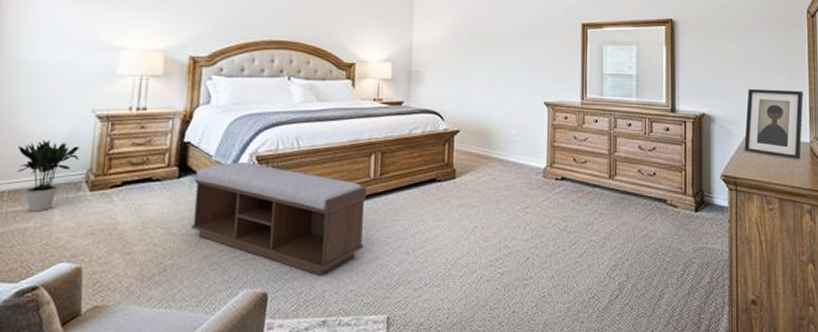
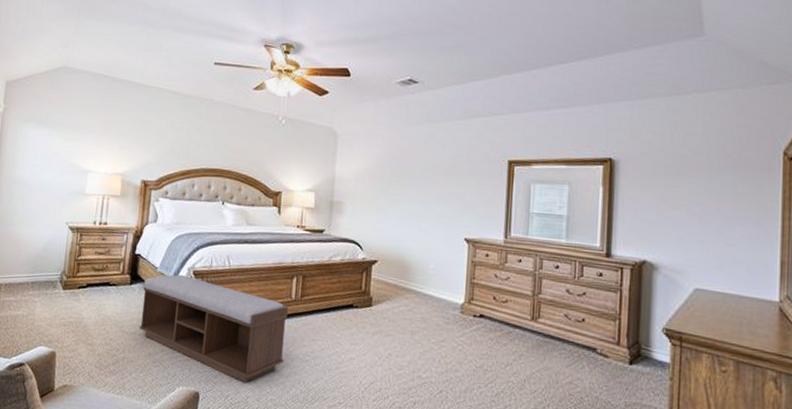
potted plant: present [17,140,81,212] -> none [11,244,57,303]
picture frame: present [744,88,804,160] -> none [693,236,774,320]

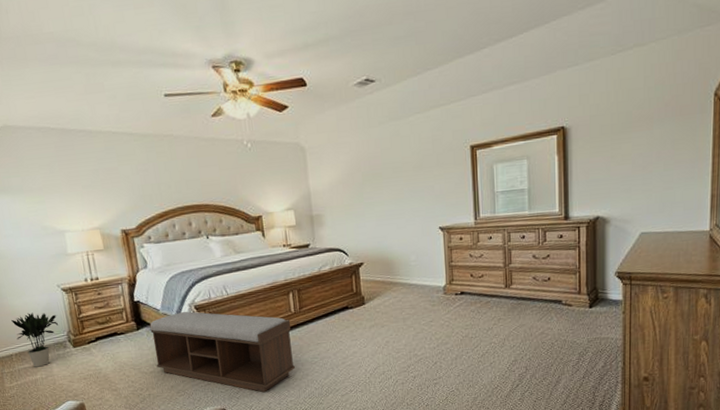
potted plant: none [11,244,57,303] -> present [11,312,59,367]

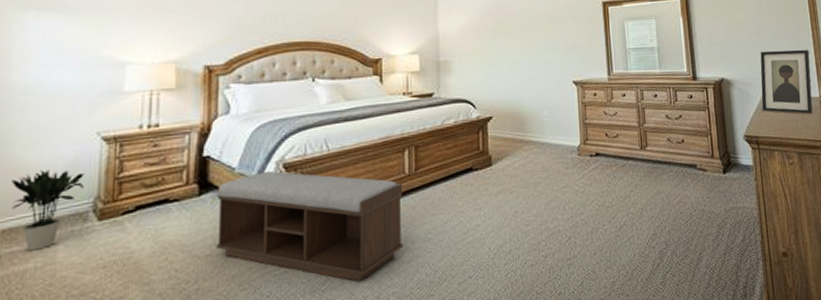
picture frame: none [640,180,705,249] -> present [760,49,813,115]

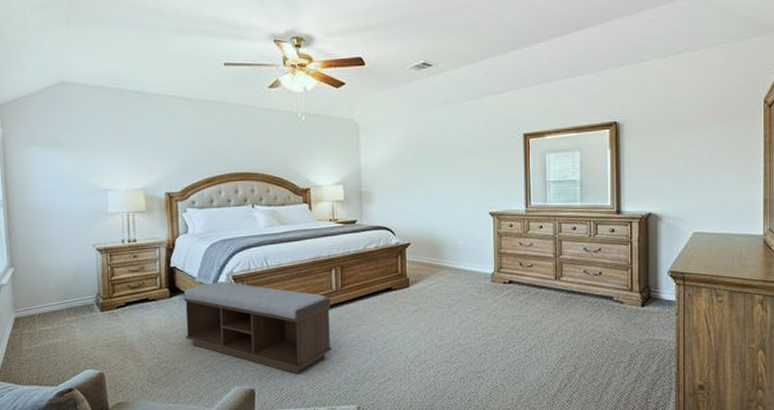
potted plant: present [11,169,85,251] -> none [40,271,89,330]
picture frame: present [760,49,813,115] -> none [693,183,758,253]

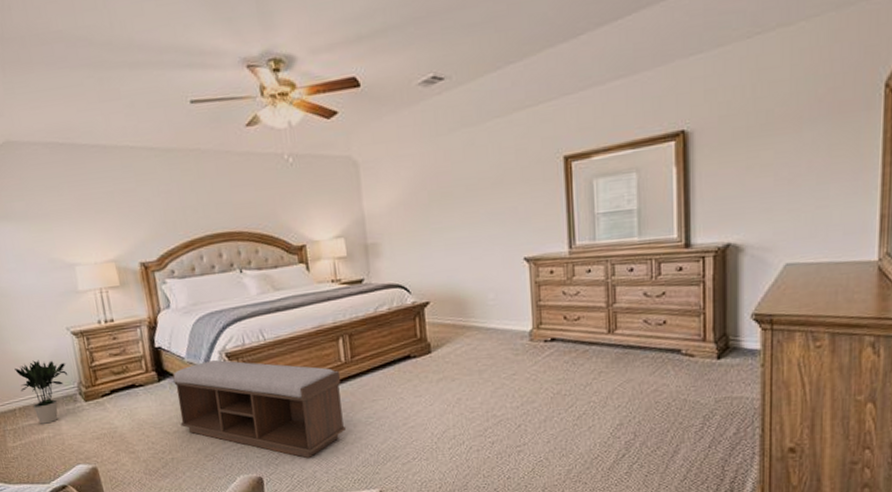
potted plant: none [40,271,89,330] -> present [14,360,68,424]

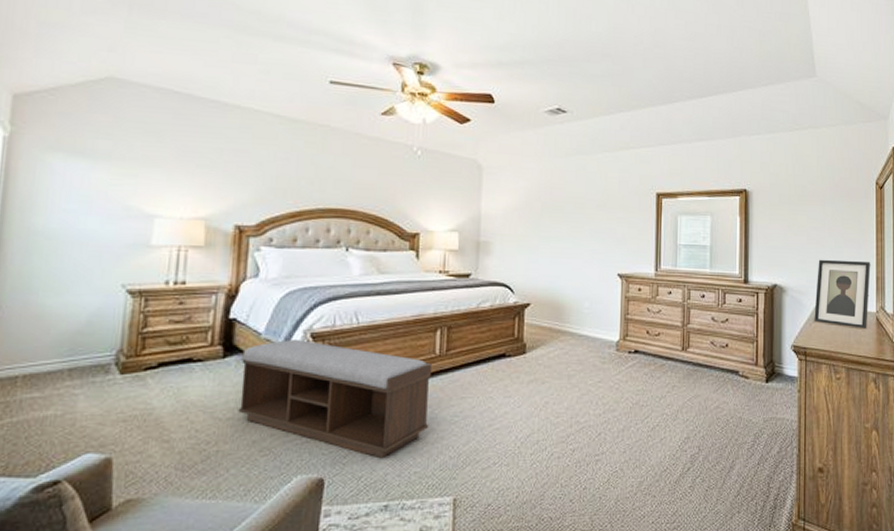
potted plant: present [14,360,68,424] -> none [33,318,109,398]
picture frame: none [784,196,873,284] -> present [814,259,871,330]

